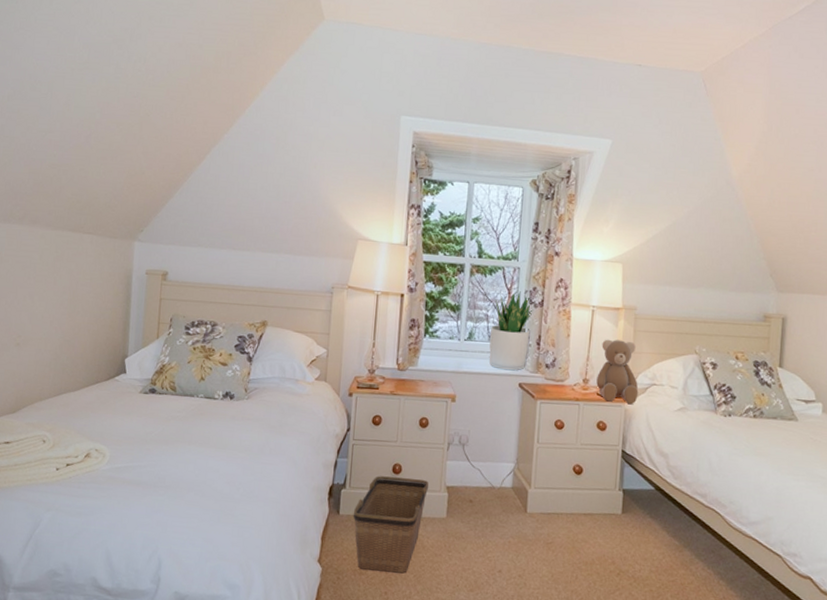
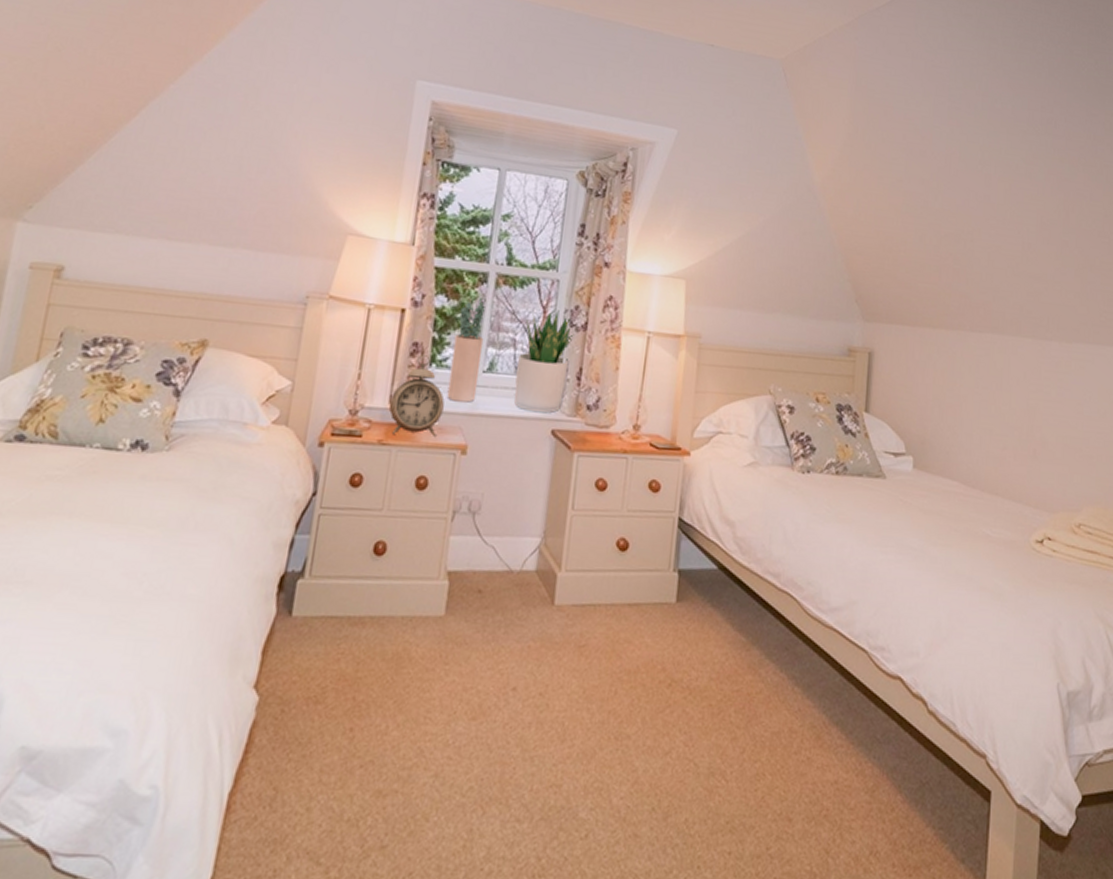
bicycle basket: present [353,476,428,574] -> none [311,558,423,699]
alarm clock: none [397,327,437,389] -> present [389,353,445,438]
vase: none [438,280,464,364] -> present [447,293,486,404]
teddy bear: present [596,339,639,405] -> none [649,374,701,459]

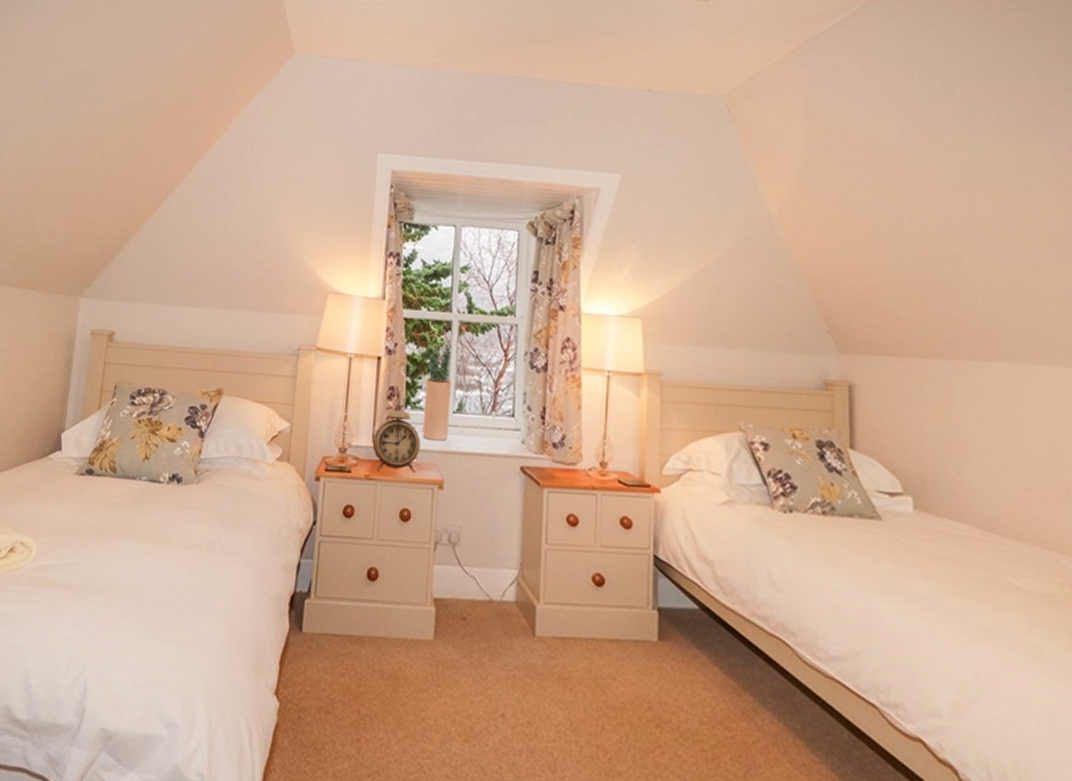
planter: present [514,310,574,414] -> none [483,353,535,451]

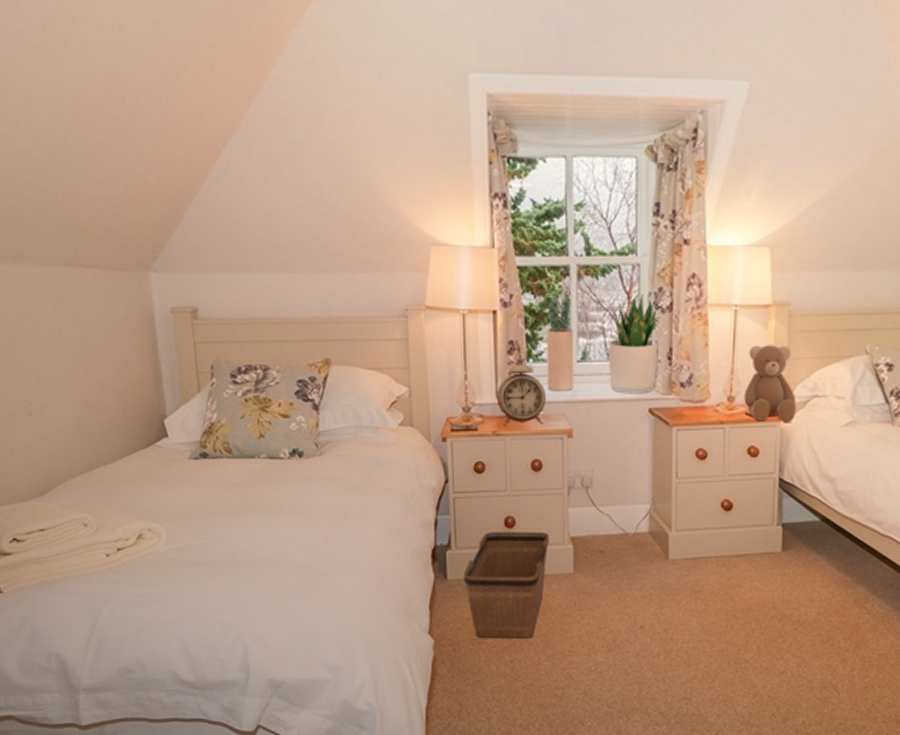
bicycle basket: none [318,582,411,714] -> present [463,532,549,639]
planter: none [483,353,535,451] -> present [609,294,660,394]
teddy bear: none [617,412,671,496] -> present [744,345,797,423]

